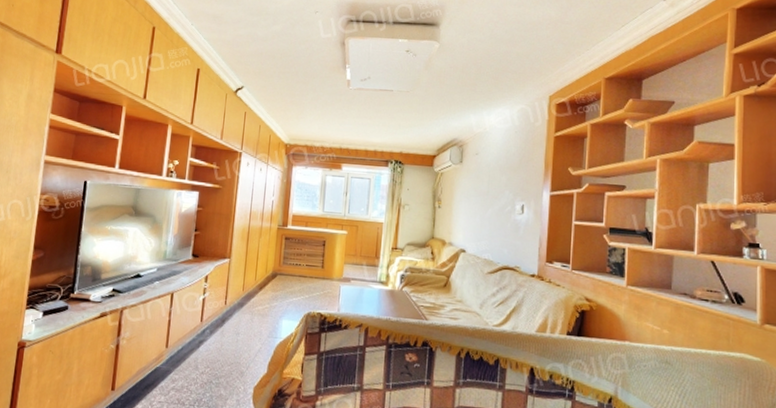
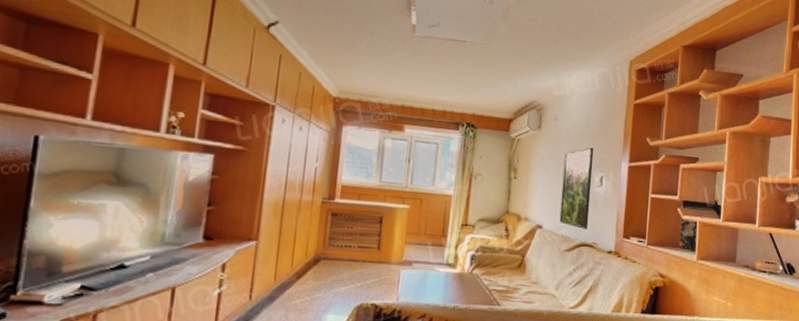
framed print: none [482,178,515,254] -> present [559,147,594,230]

